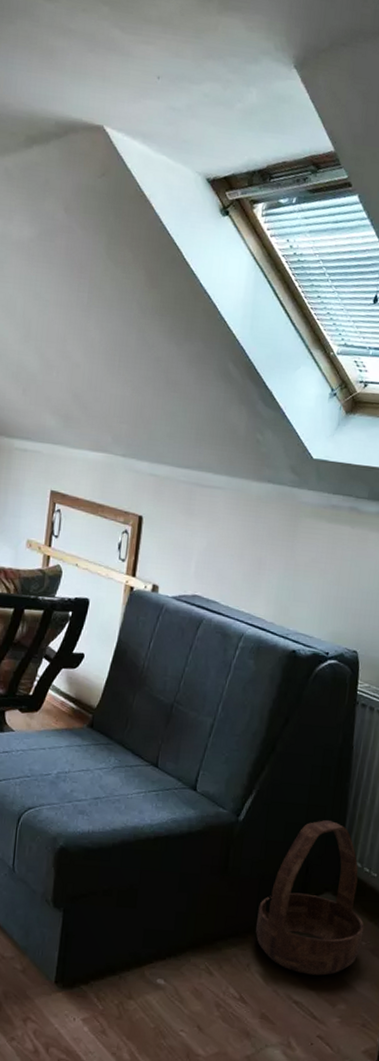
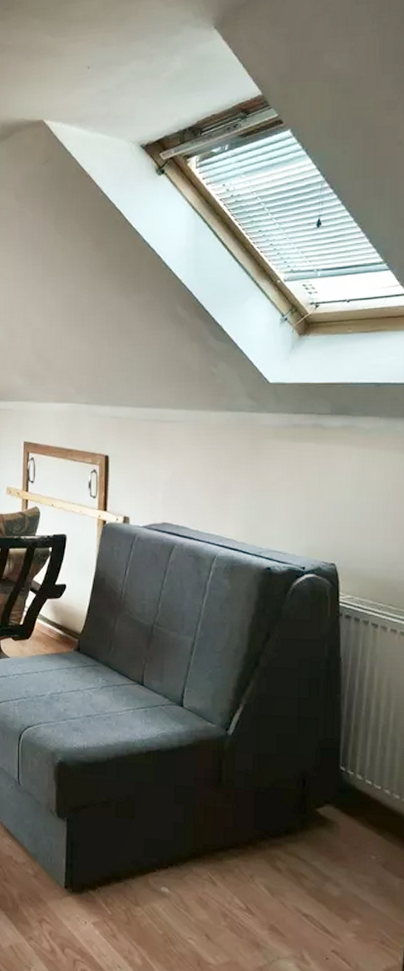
basket: present [255,820,364,976] -> none [255,732,372,890]

